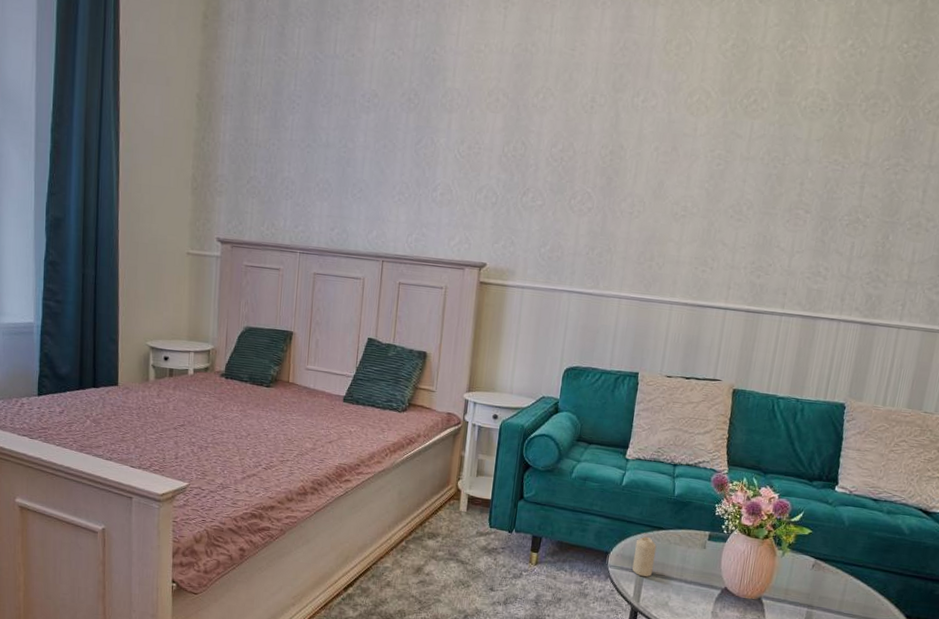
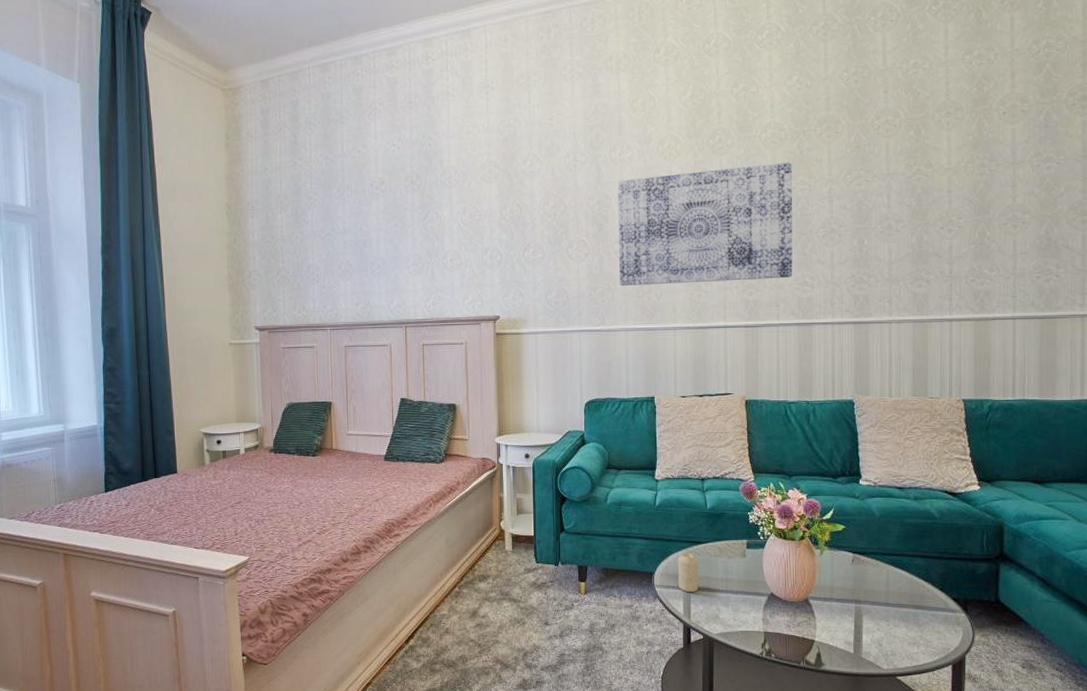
wall art: none [620,130,829,265] -> present [618,162,793,286]

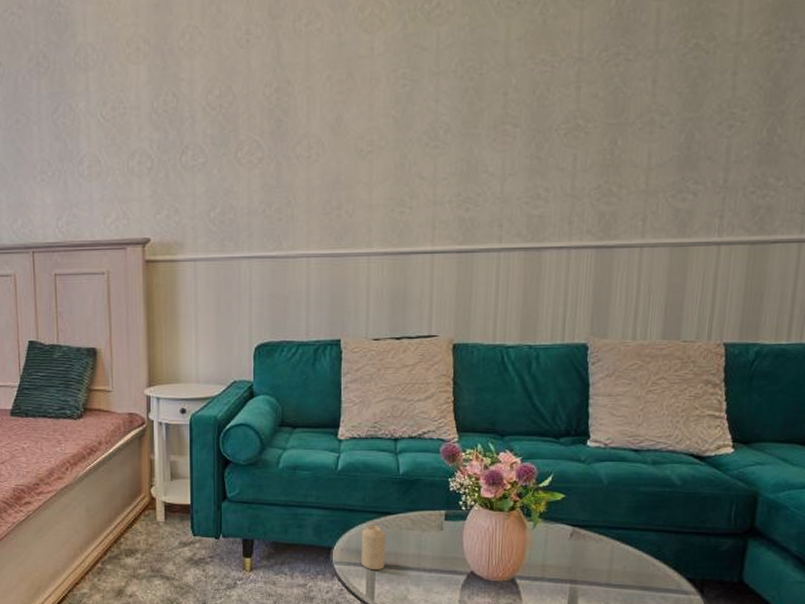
wall art: present [618,162,793,286] -> none [301,35,532,200]

